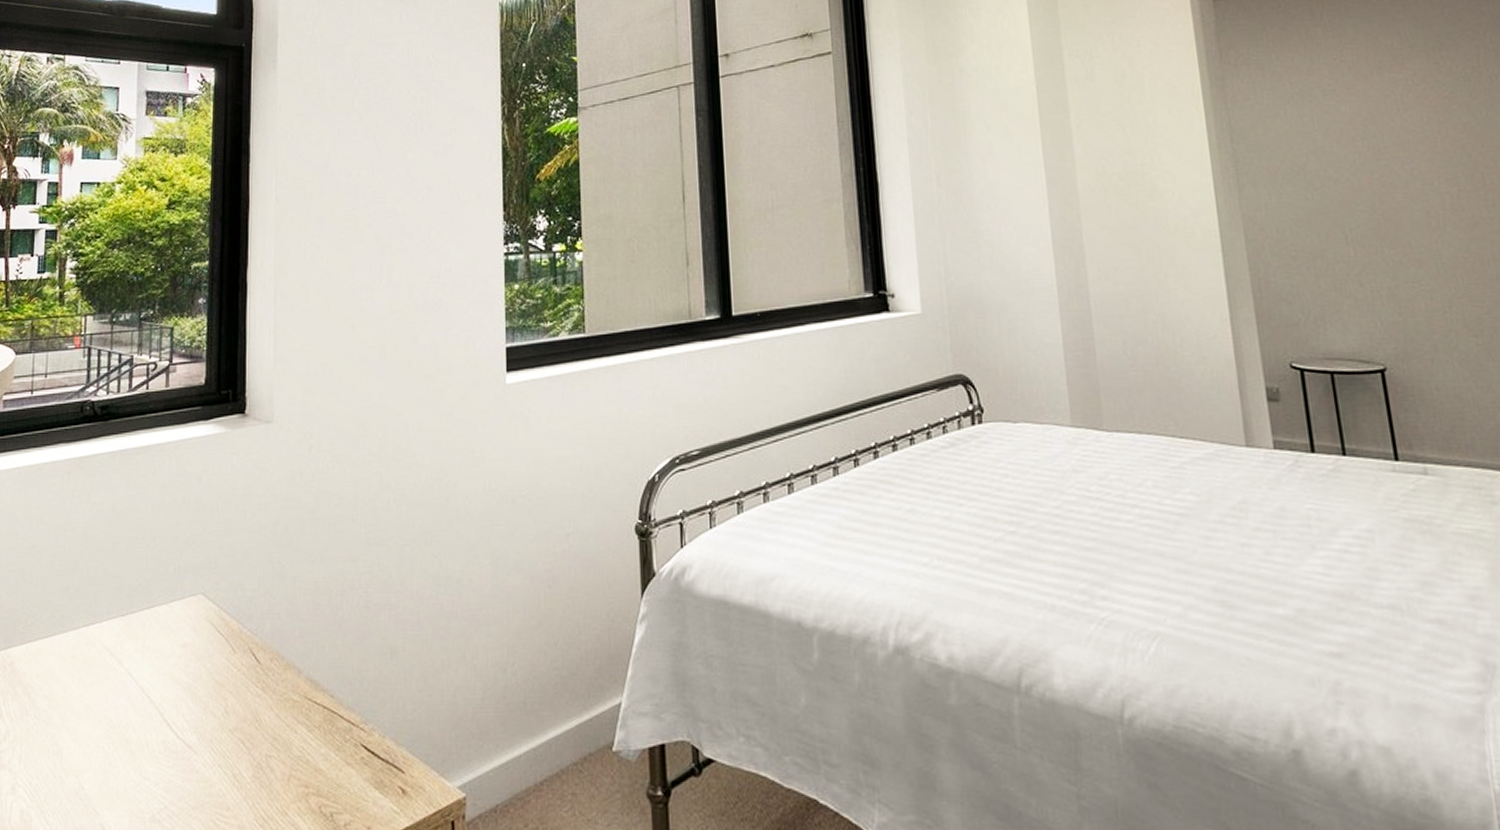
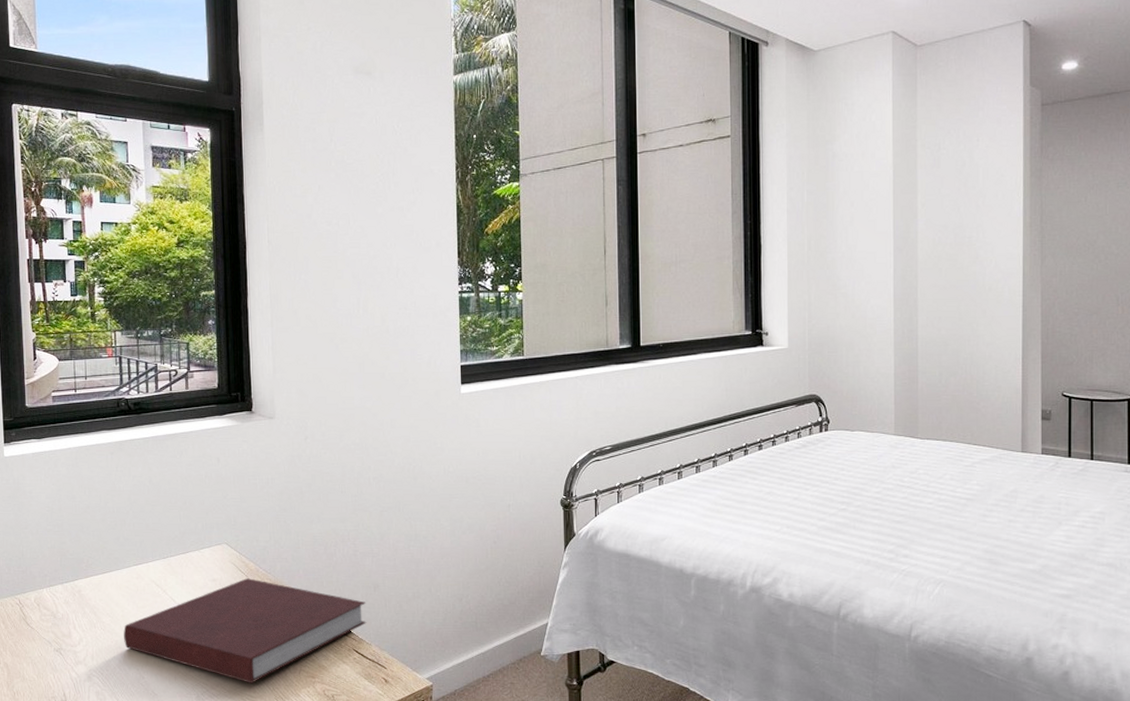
notebook: none [62,642,380,796] -> present [123,578,367,683]

